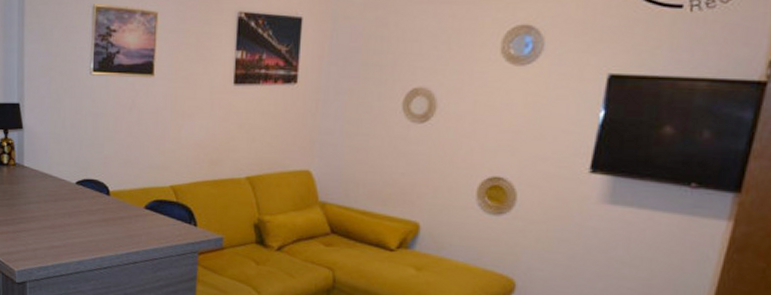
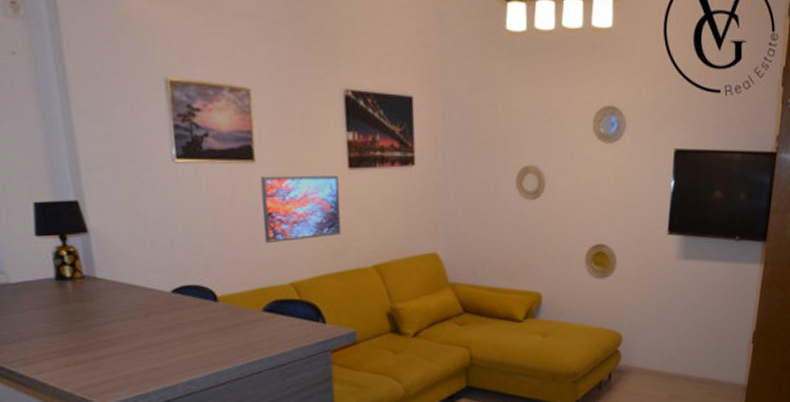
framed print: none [154,89,224,148] -> present [260,175,341,243]

